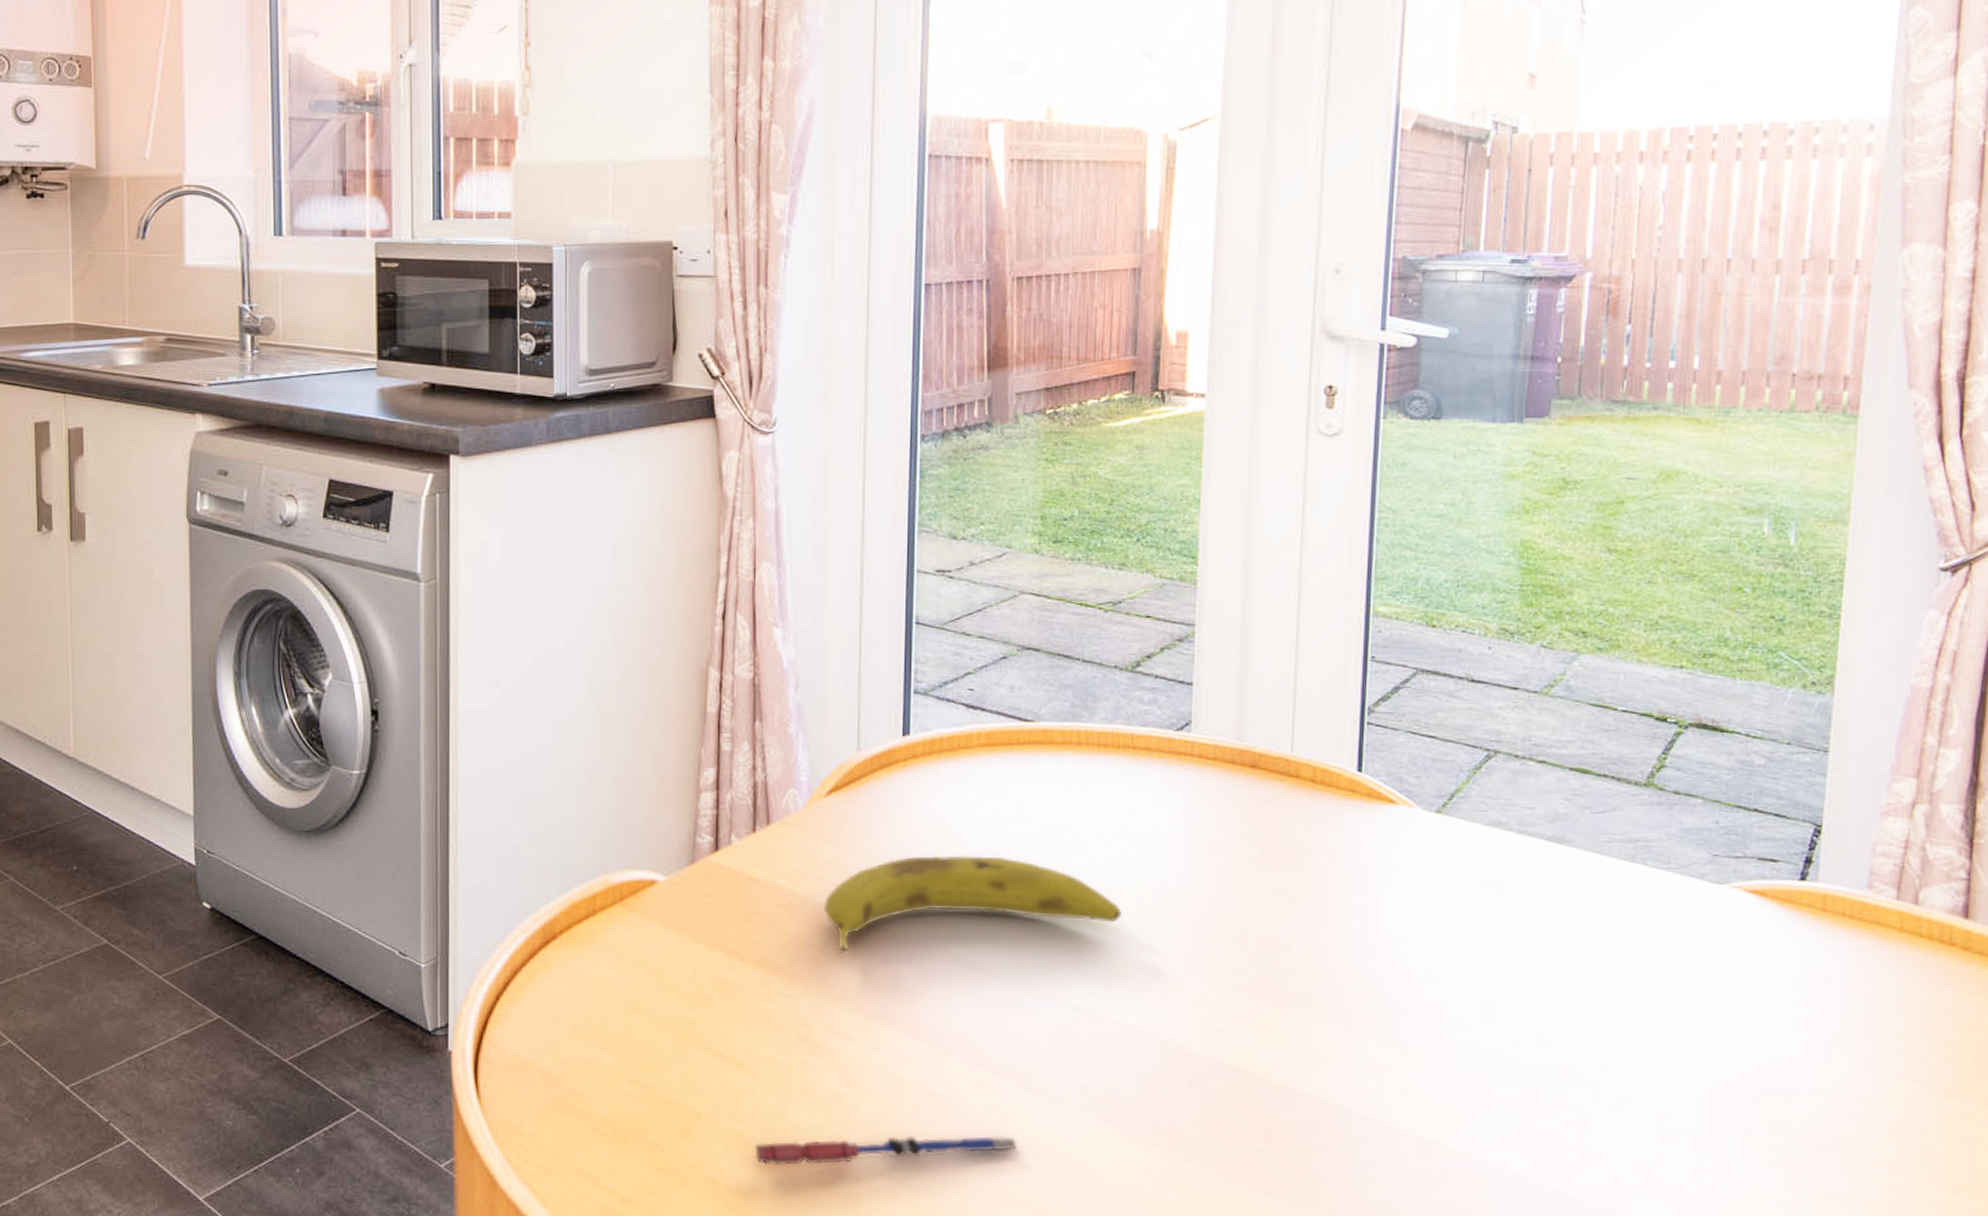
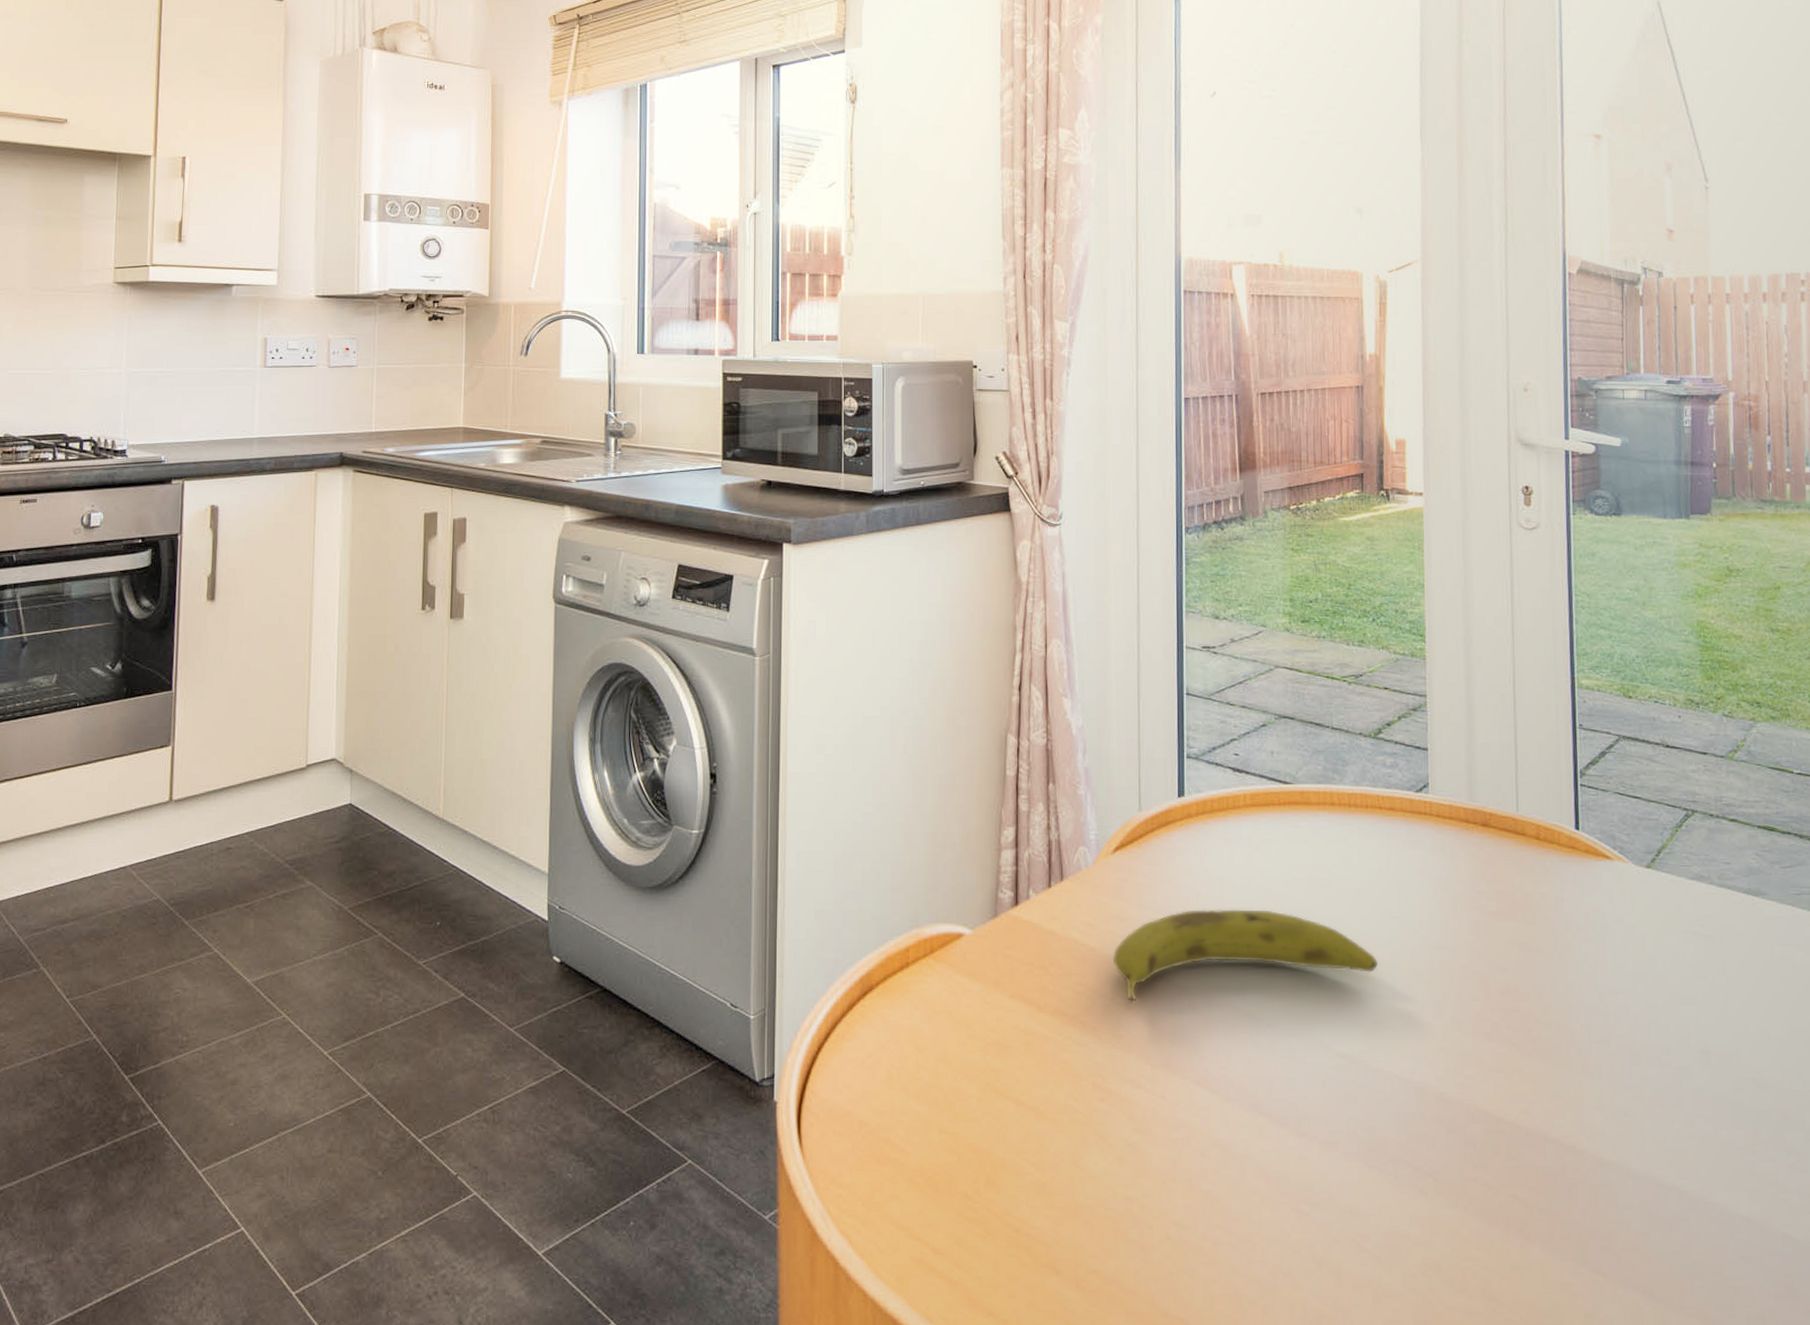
pen: present [753,1135,1020,1166] -> none [1054,1182,1298,1215]

